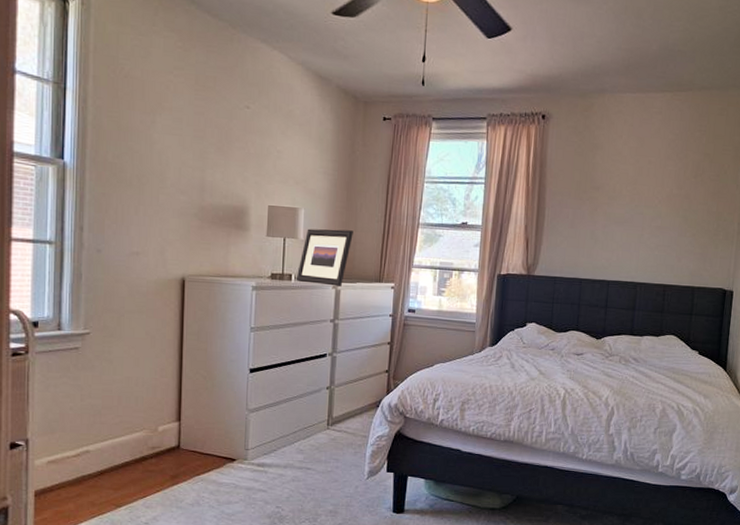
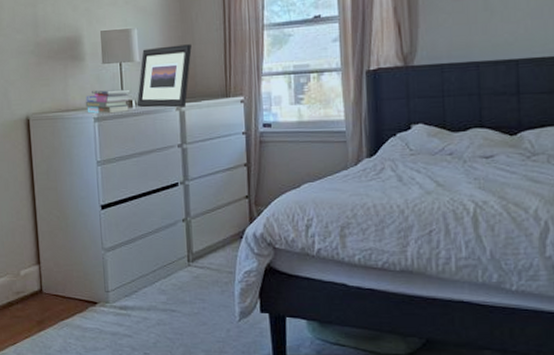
books: none [245,261,291,285] -> present [85,89,130,114]

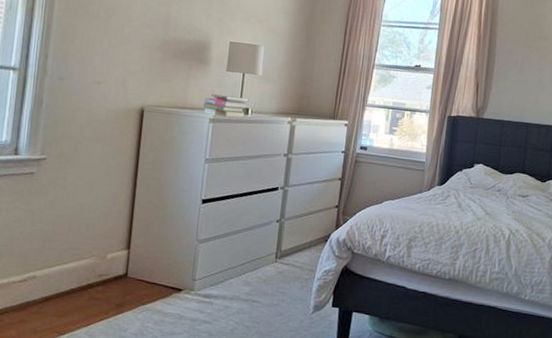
picture frame: present [136,44,192,108] -> none [252,65,311,122]

